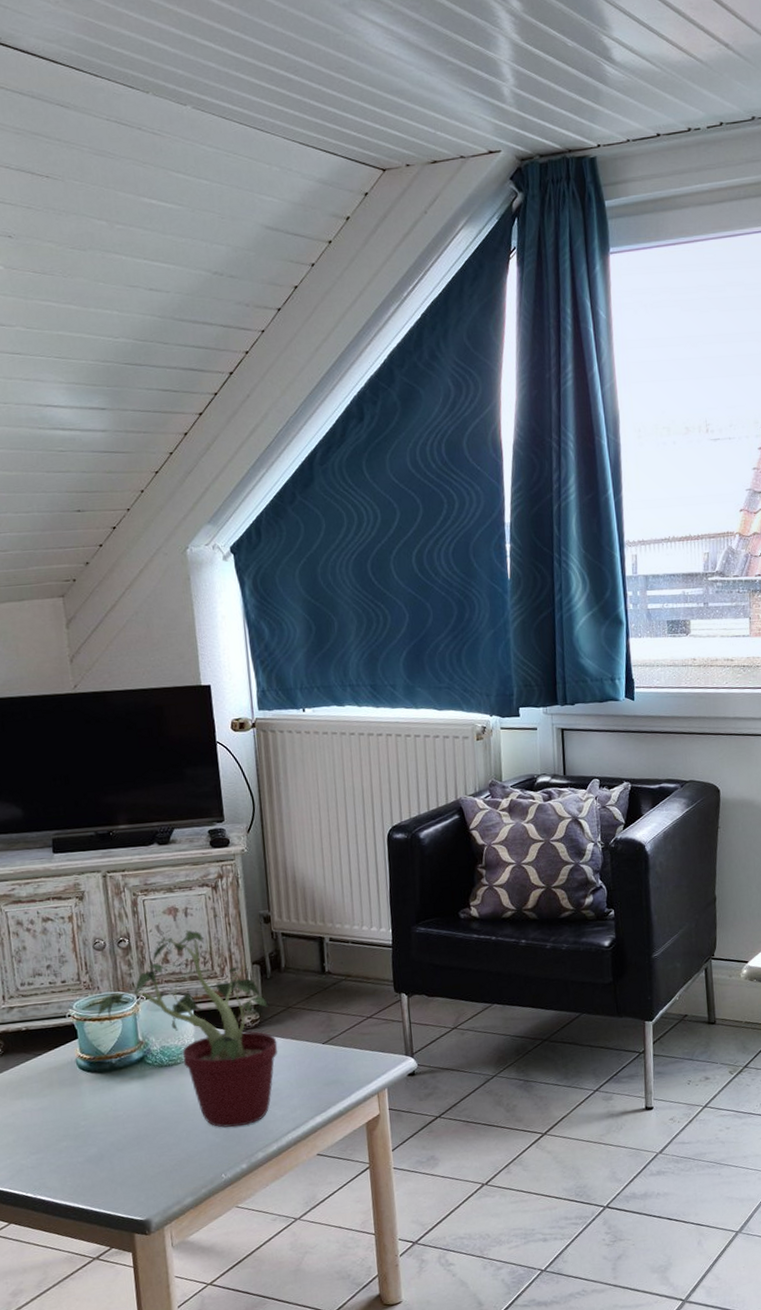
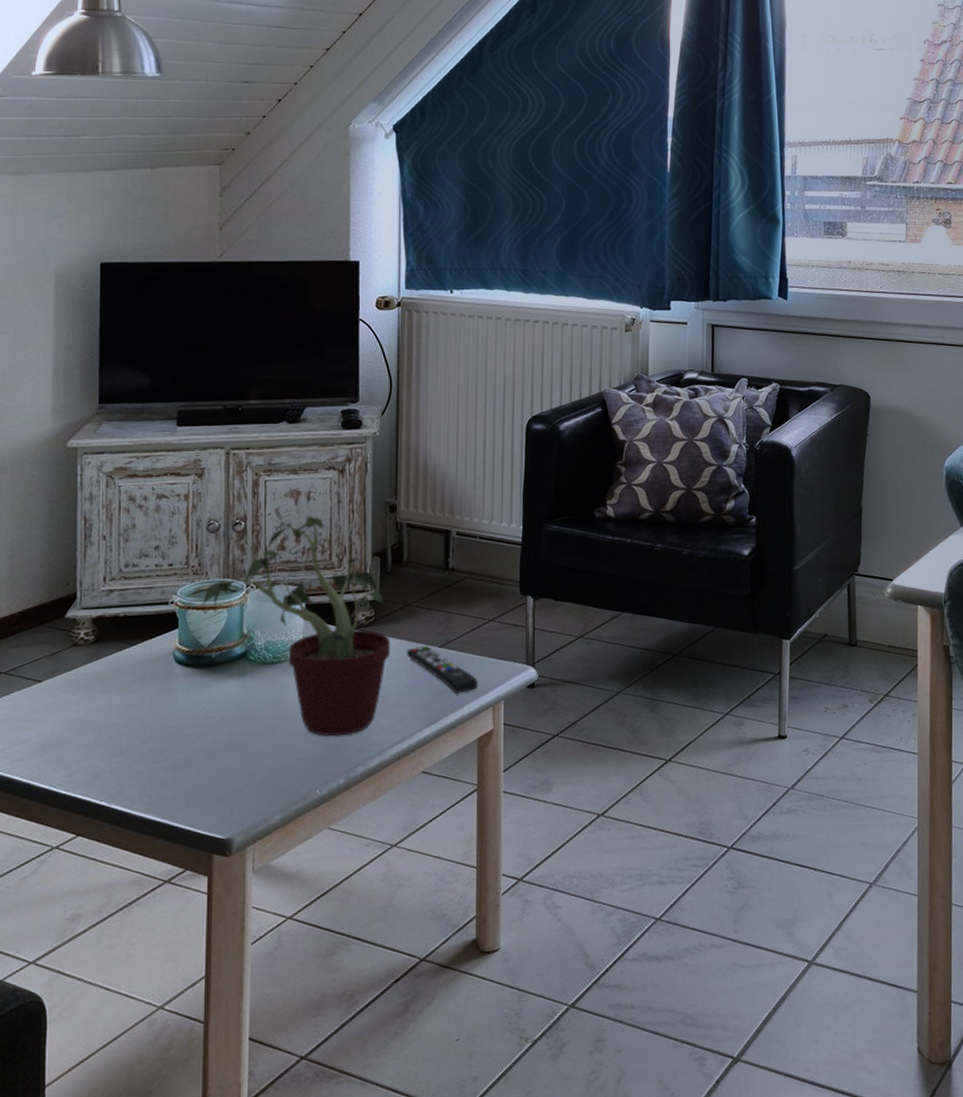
remote control: none [293,1043,362,1084] -> present [406,646,478,694]

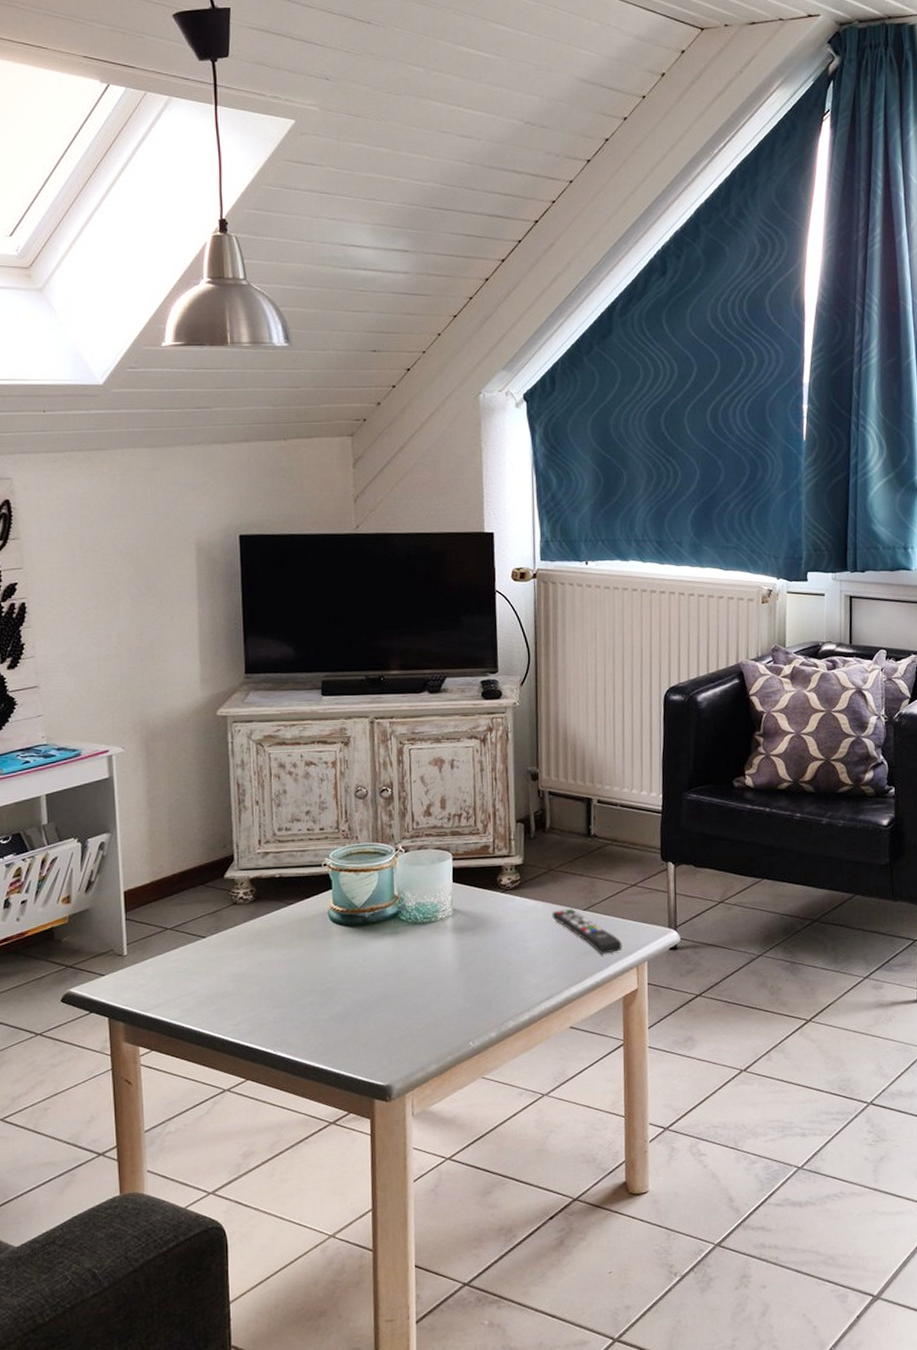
potted plant: present [196,515,391,737] -> none [348,782,537,993]

